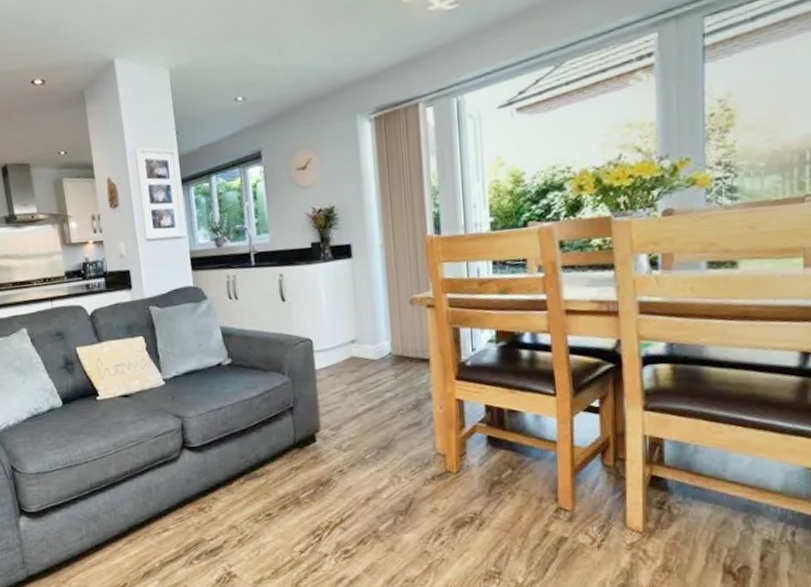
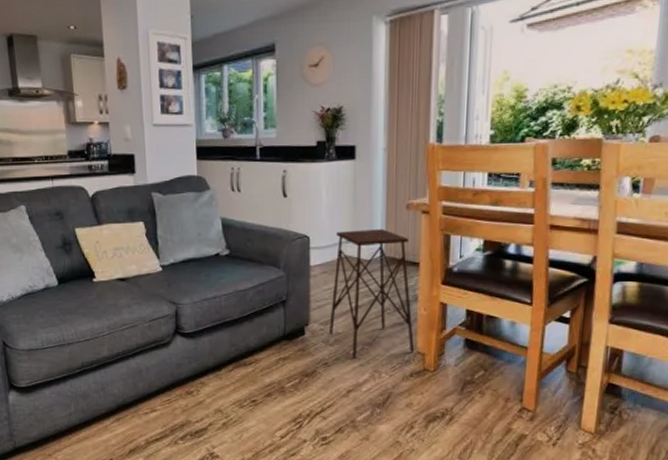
side table: none [339,326,434,464] -> present [329,229,415,358]

